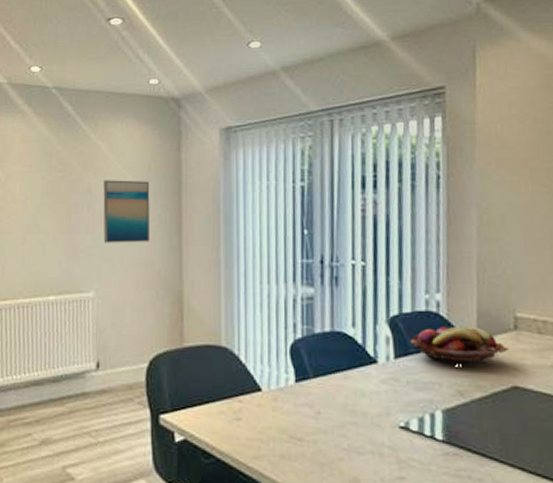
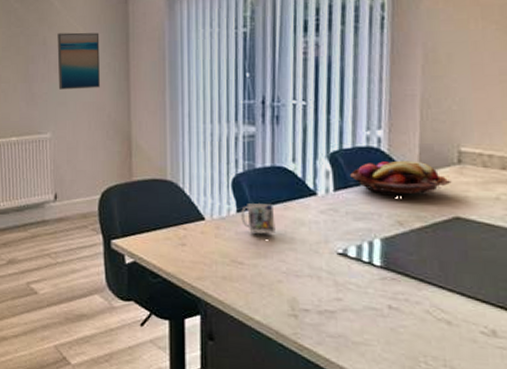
mug: none [300,372,336,407] -> present [241,203,276,234]

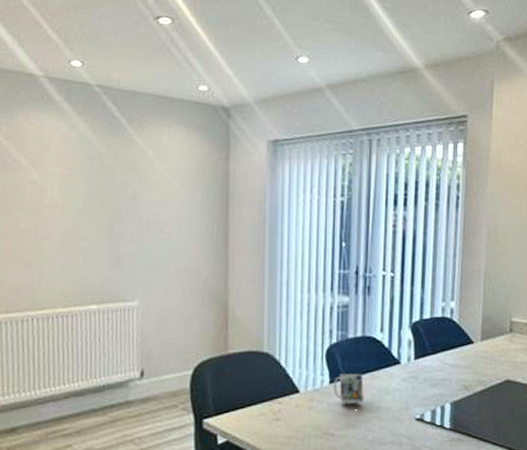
wall art: present [57,32,100,90] -> none [149,187,197,252]
fruit basket: present [350,160,452,196] -> none [428,330,505,363]

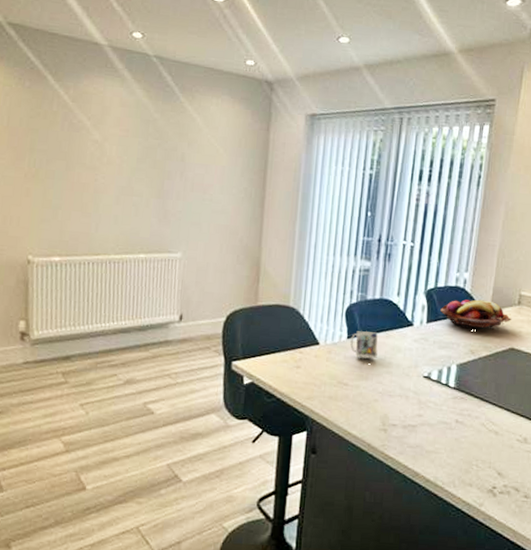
fruit basket: none [428,330,505,363] -> present [440,299,512,330]

